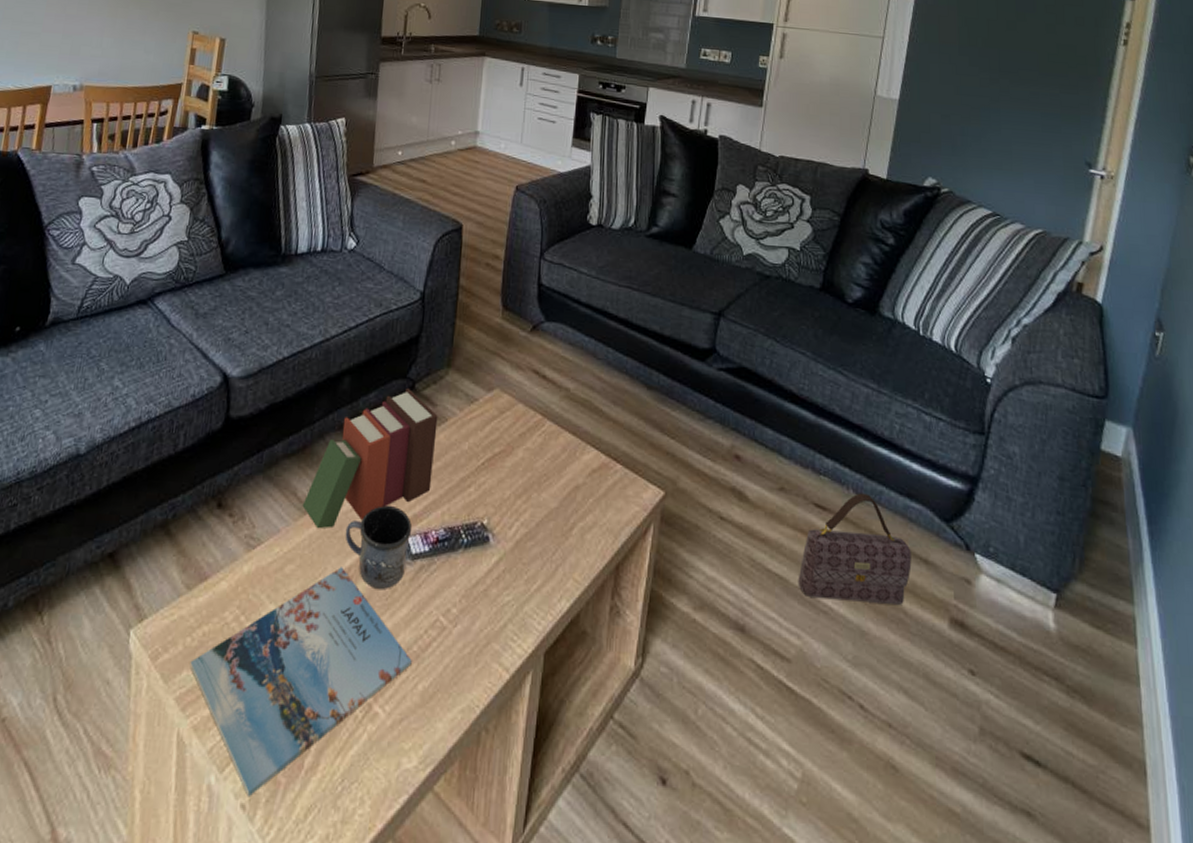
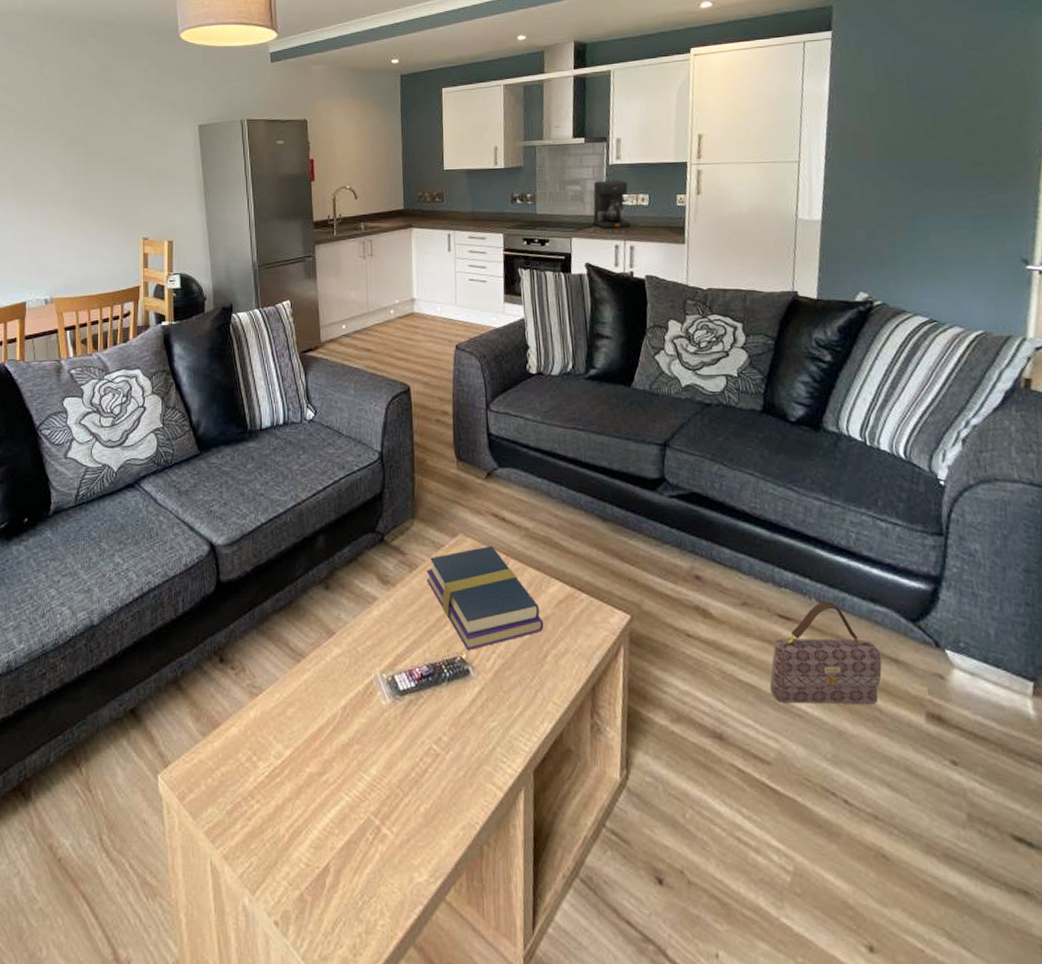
magazine: present [190,567,412,797] -> none [214,707,412,915]
books: present [302,387,438,529] -> none [295,540,410,675]
mug: present [345,504,412,590] -> none [337,648,398,725]
book: none [455,404,574,516] -> present [426,546,544,650]
coffee maker: none [672,32,712,84] -> present [592,180,631,229]

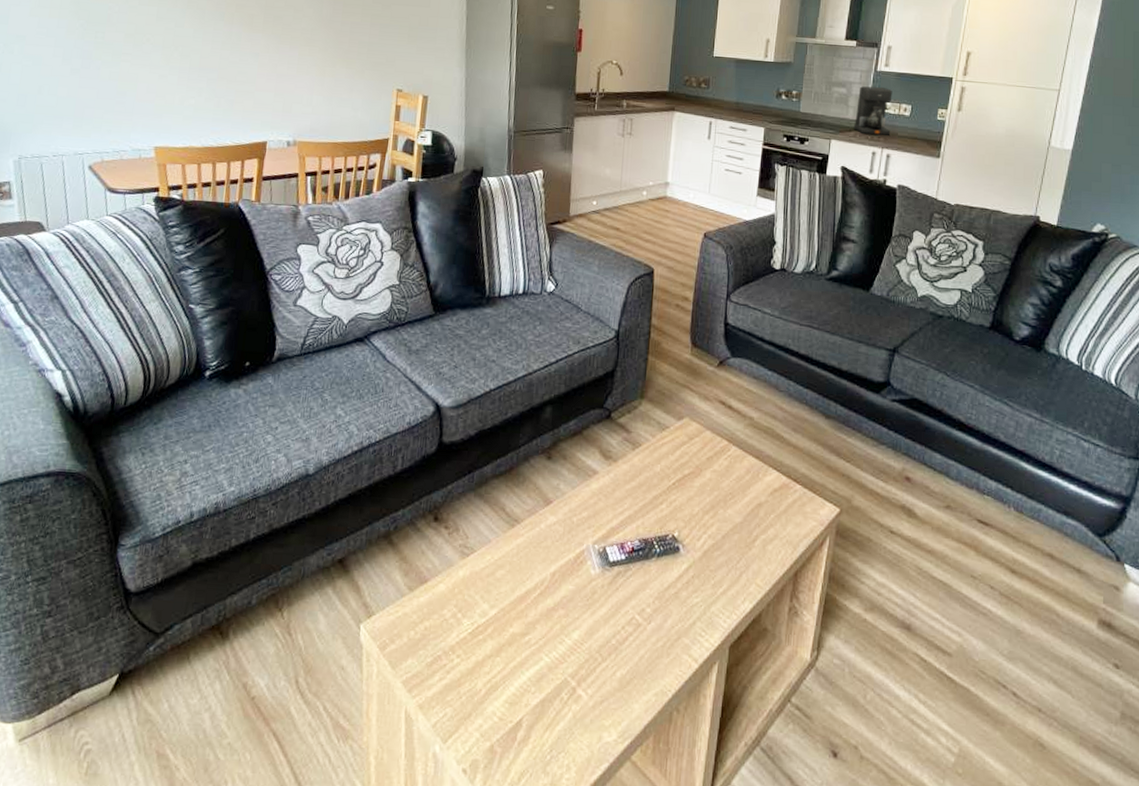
book: present [426,546,544,650] -> none [648,432,757,529]
handbag: present [769,601,882,704] -> none [960,511,1066,608]

